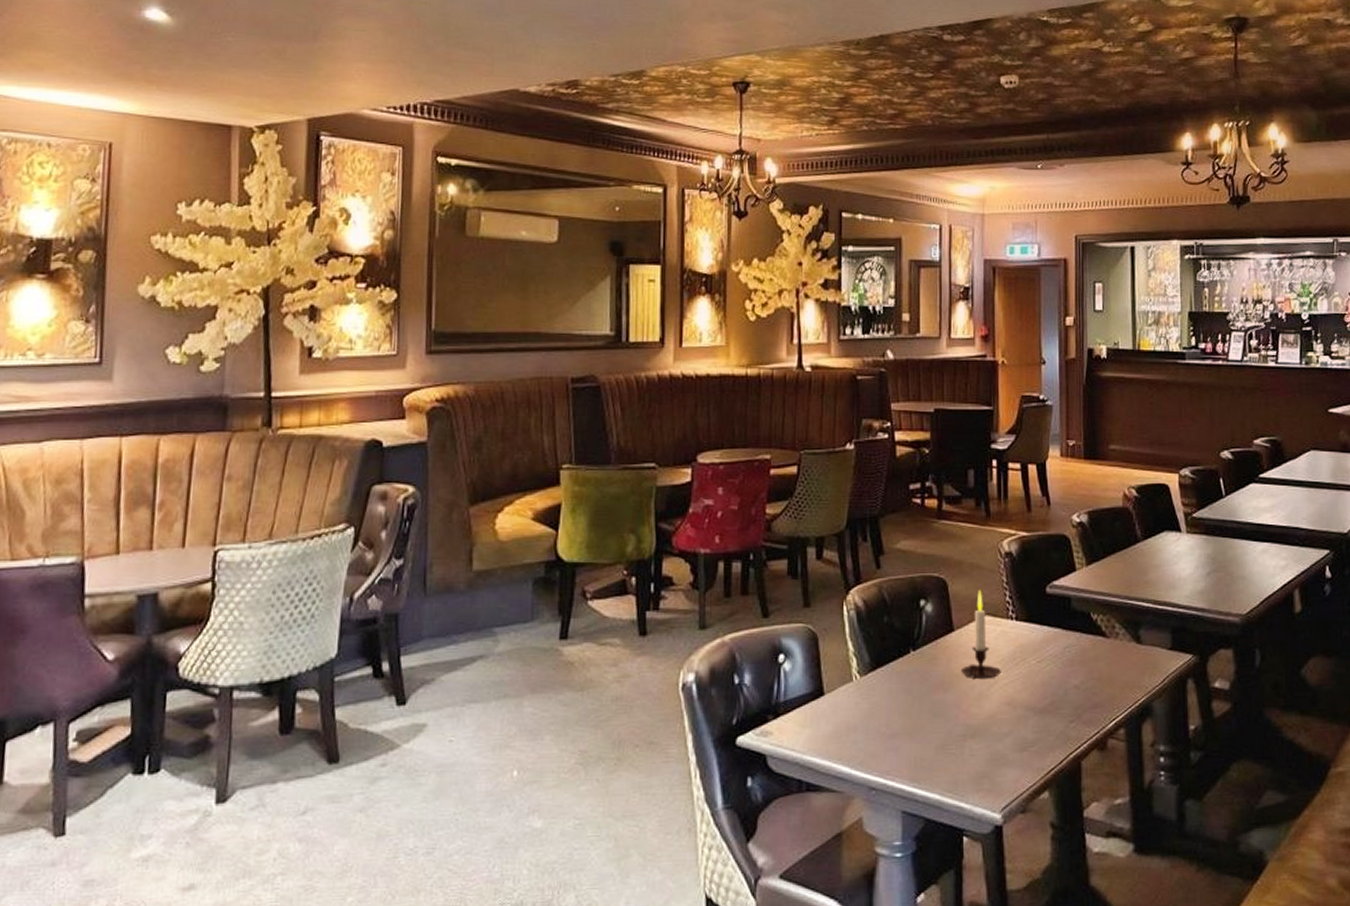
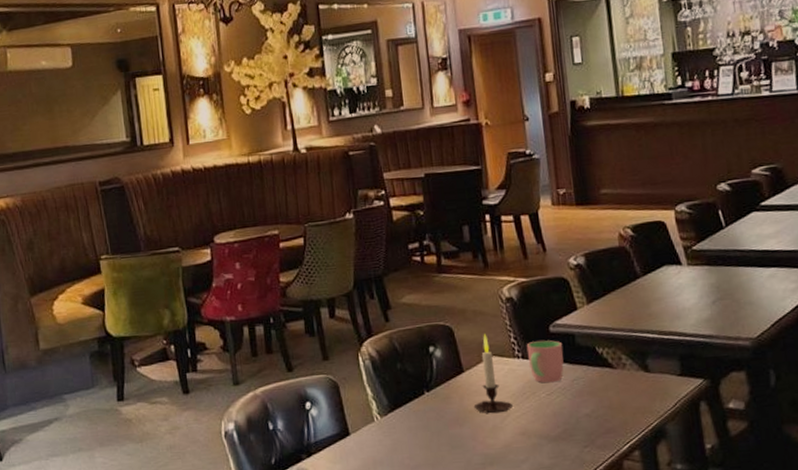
cup: none [1021,602,1058,649] -> present [526,340,564,383]

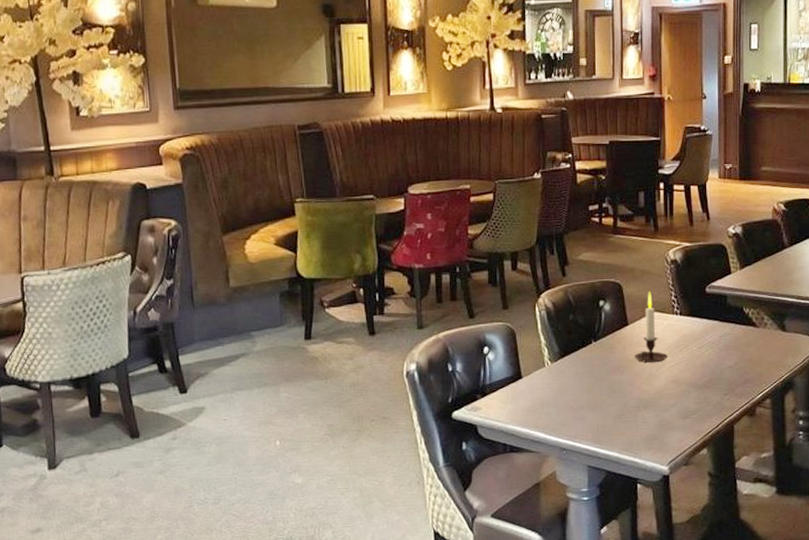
cup: present [526,340,564,383] -> none [684,300,716,338]

